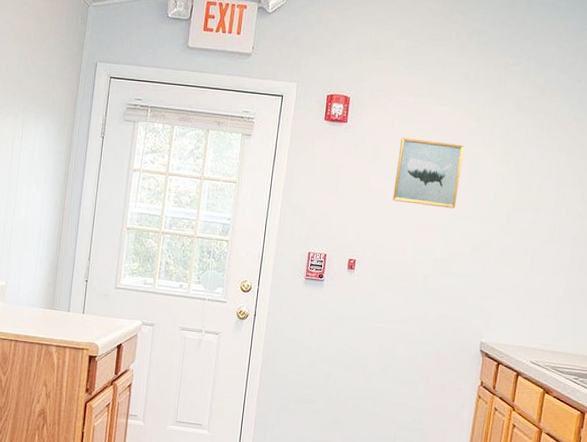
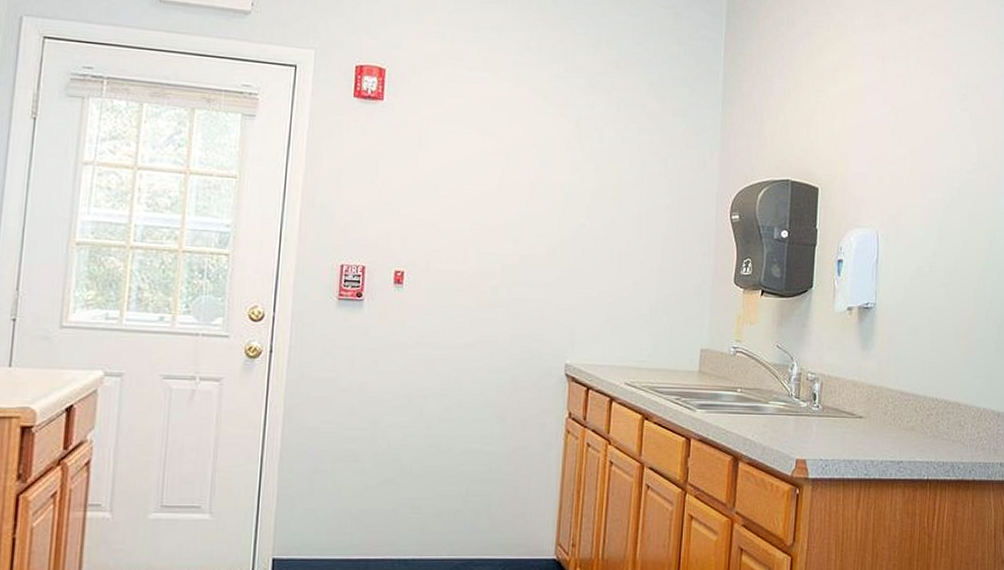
wall art: present [392,137,465,209] -> none [447,118,531,204]

